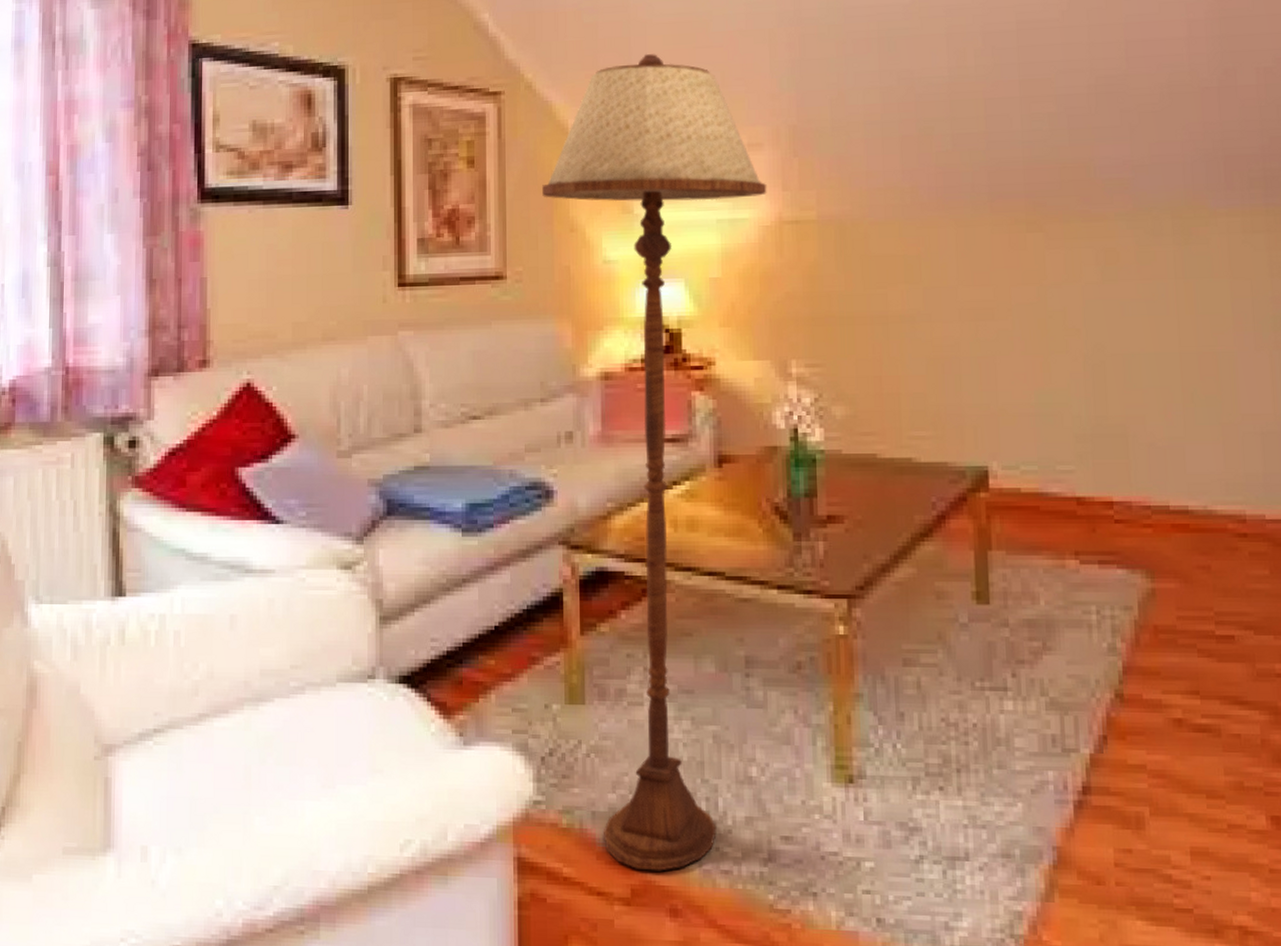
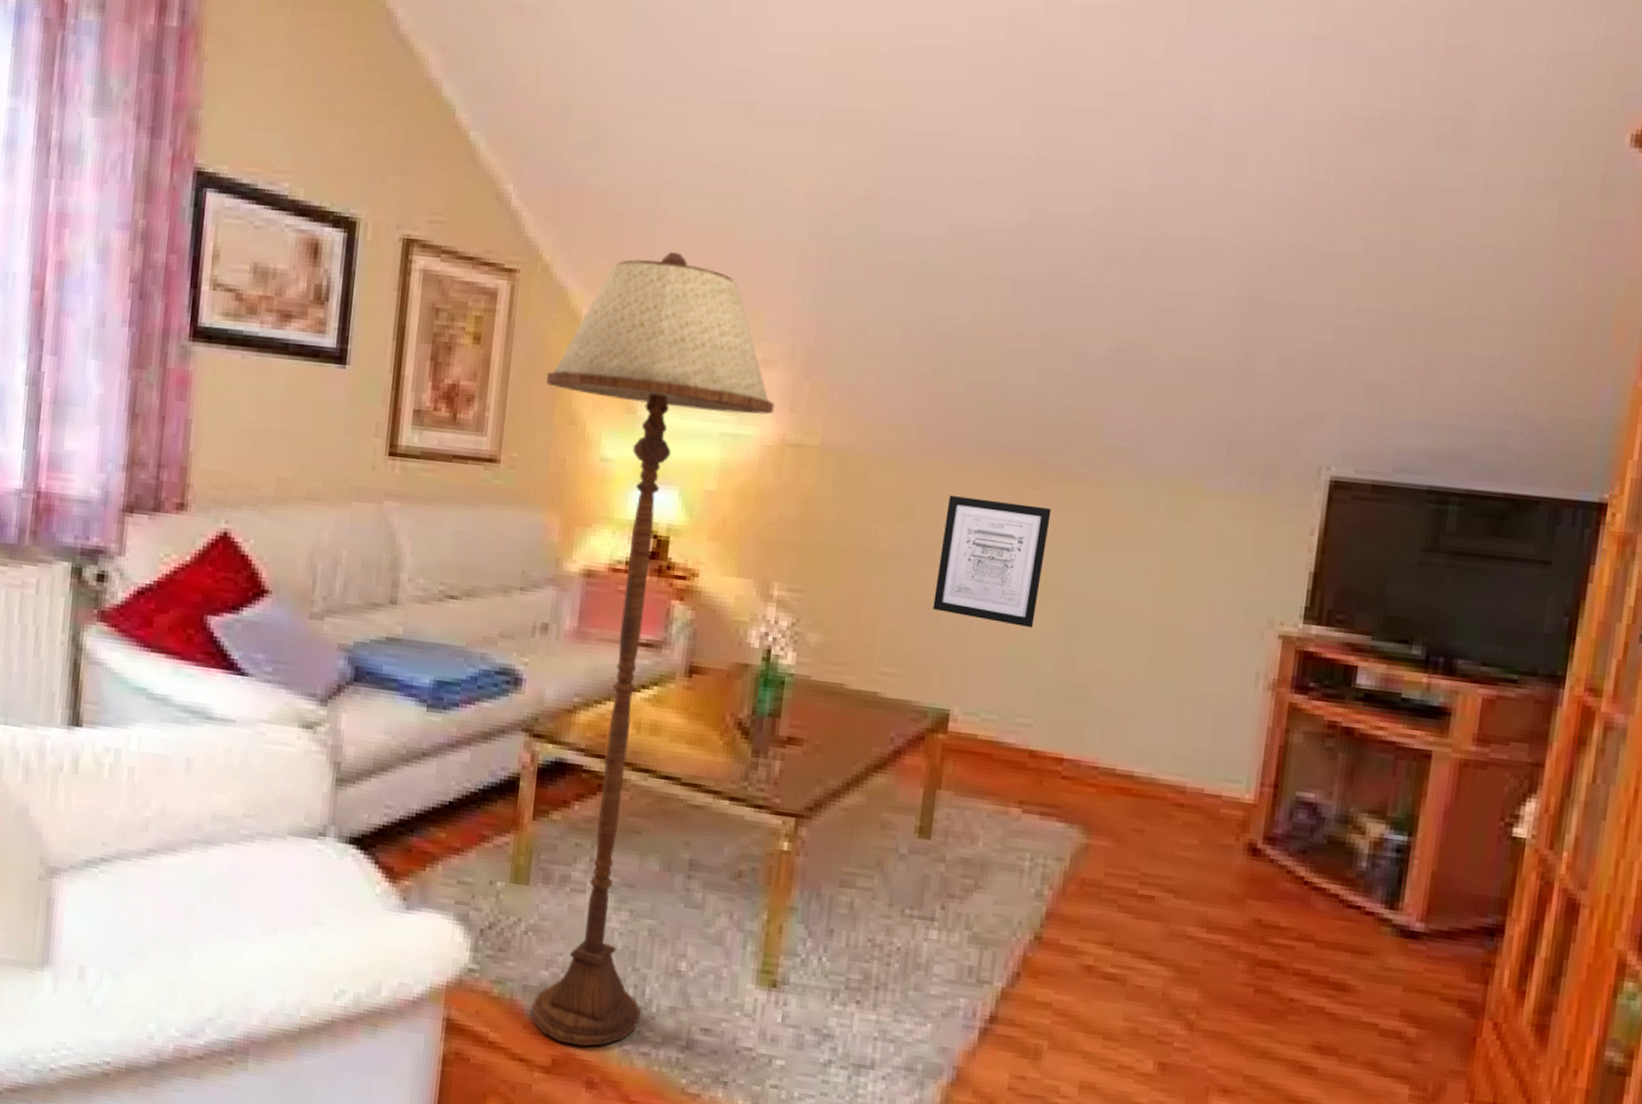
wall art: none [952,248,1059,371] -> present [933,495,1052,627]

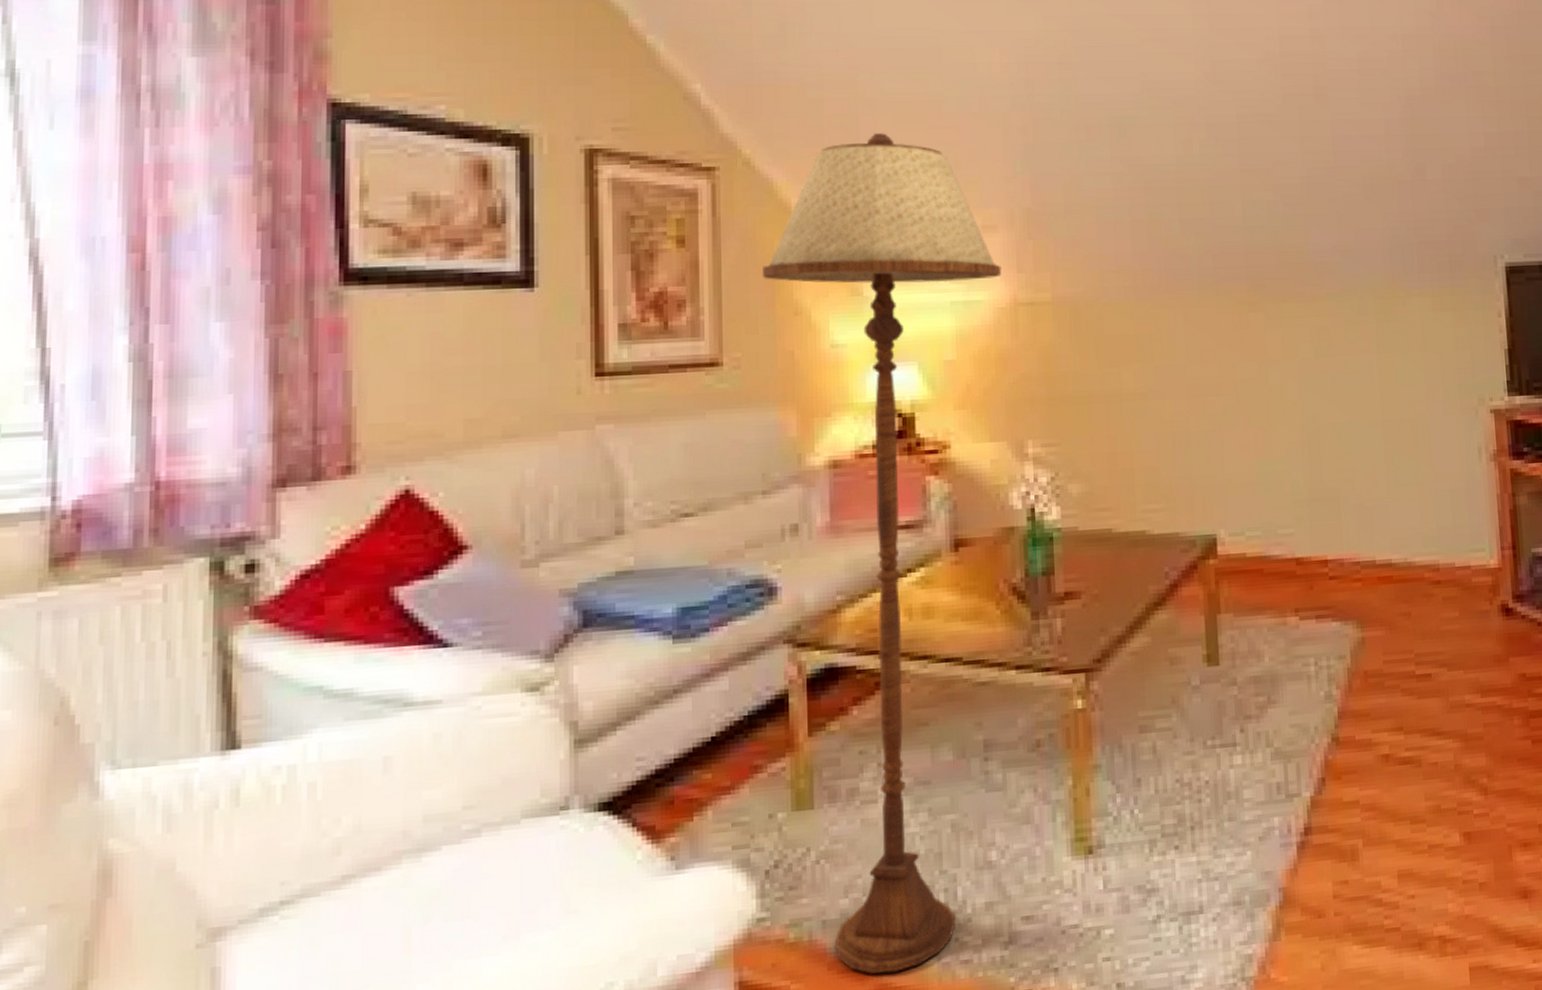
wall art: present [933,495,1052,627] -> none [1181,327,1279,442]

